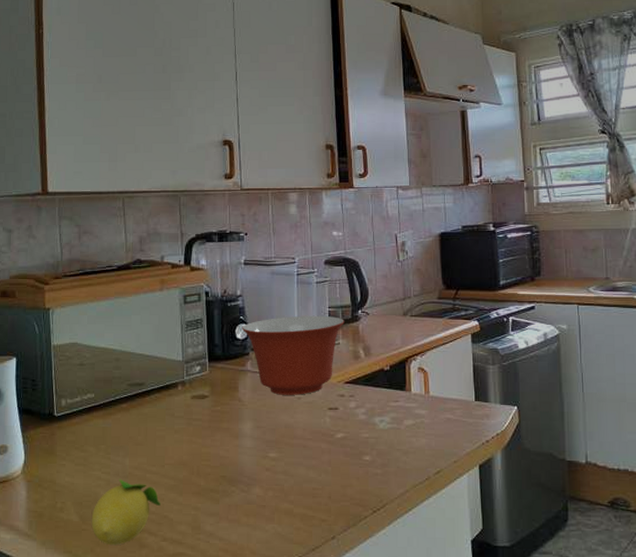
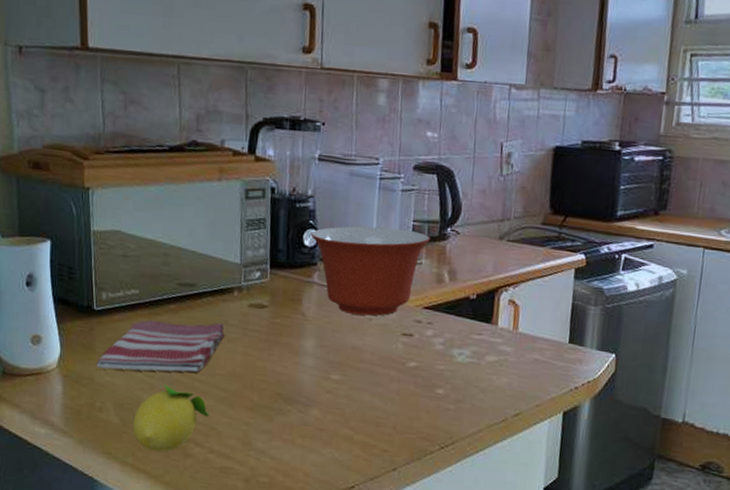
dish towel: none [58,417,172,470] -> present [97,320,225,373]

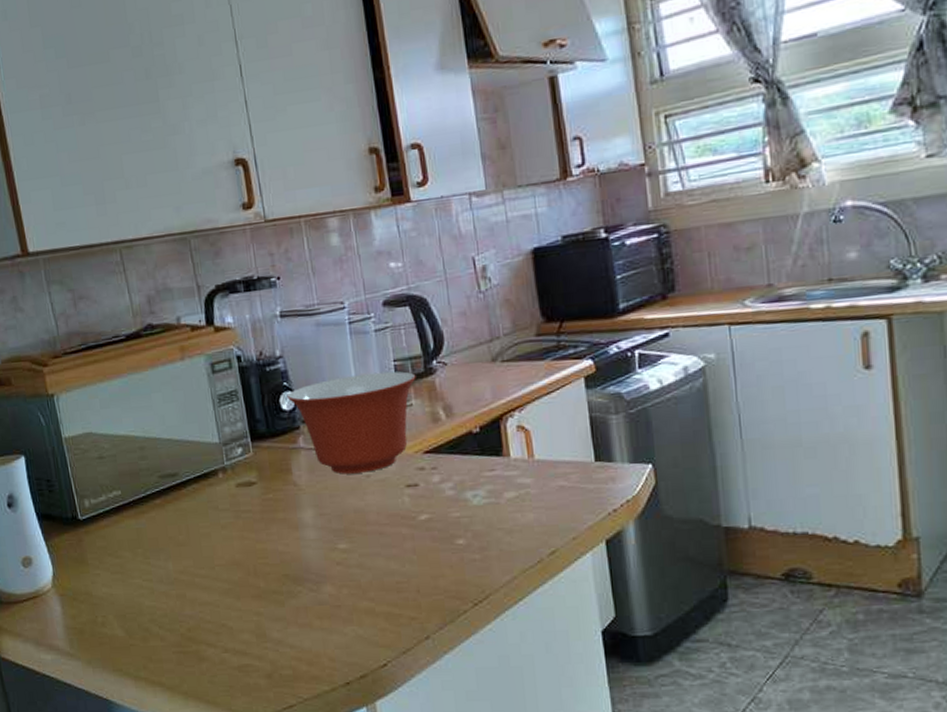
dish towel: present [97,320,225,373] -> none [91,510,218,580]
fruit: present [132,384,209,453] -> none [138,586,216,661]

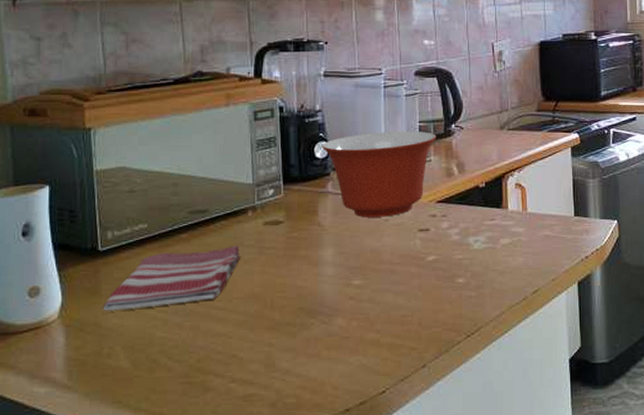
dish towel: none [91,510,218,580] -> present [103,246,241,311]

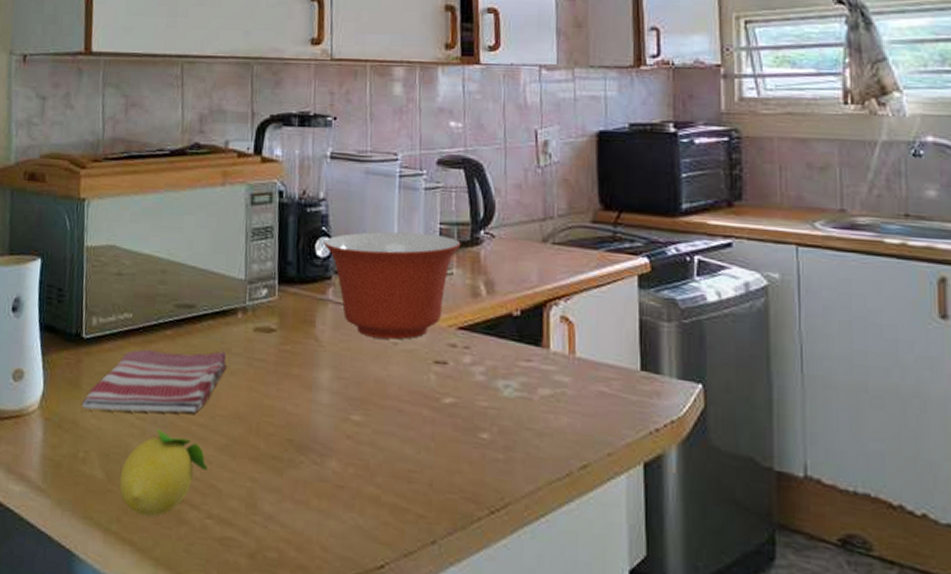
fruit: none [145,317,229,392] -> present [119,428,208,517]

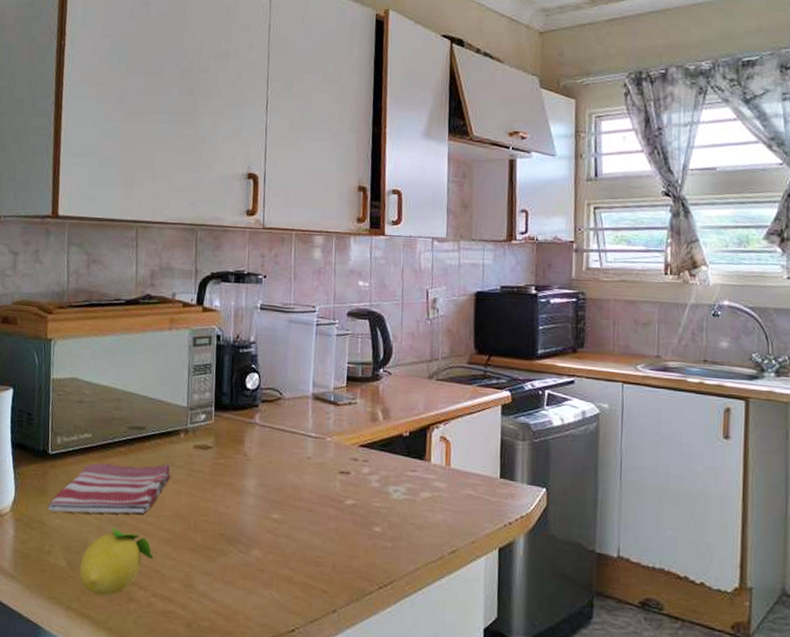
mixing bowl: present [323,231,461,340] -> none [252,369,364,455]

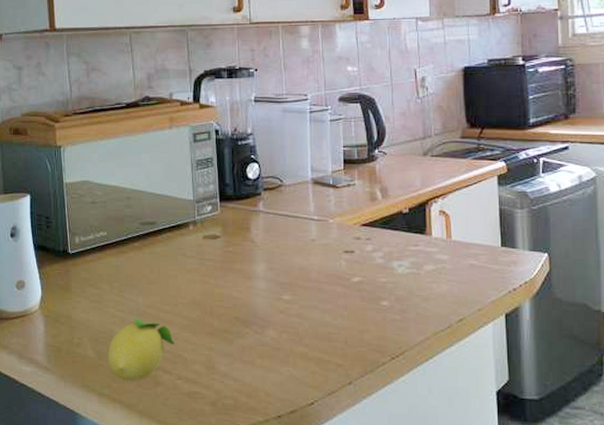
dish towel: present [48,463,171,514] -> none [73,256,185,307]

